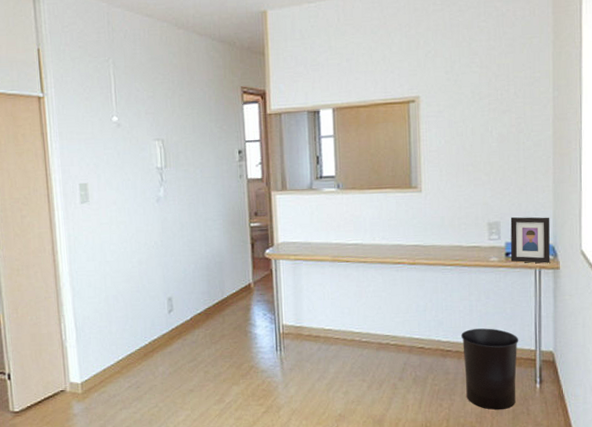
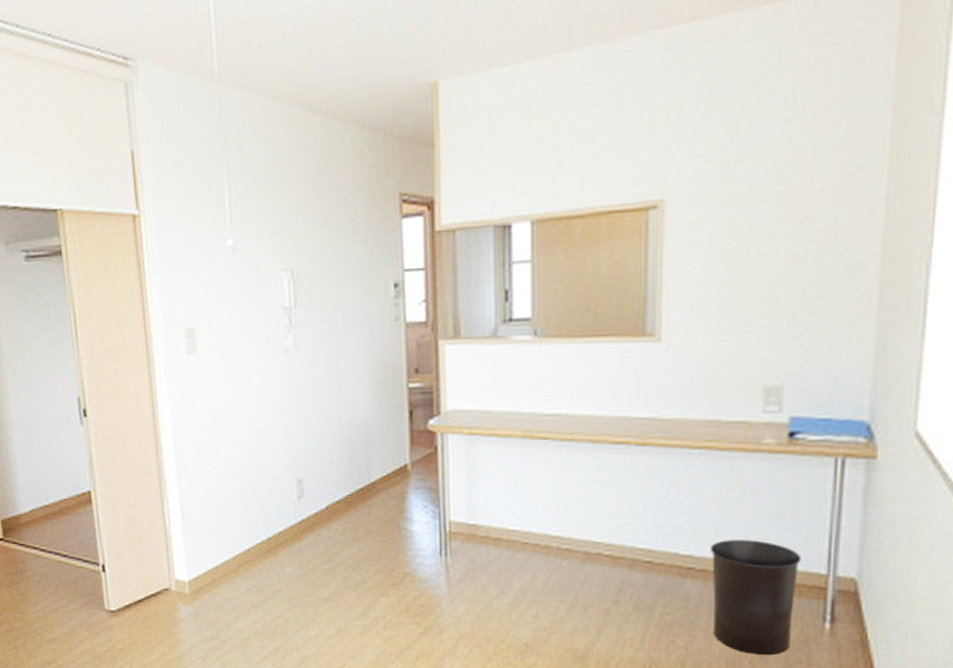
picture frame: present [510,216,550,263] -> none [796,379,867,449]

